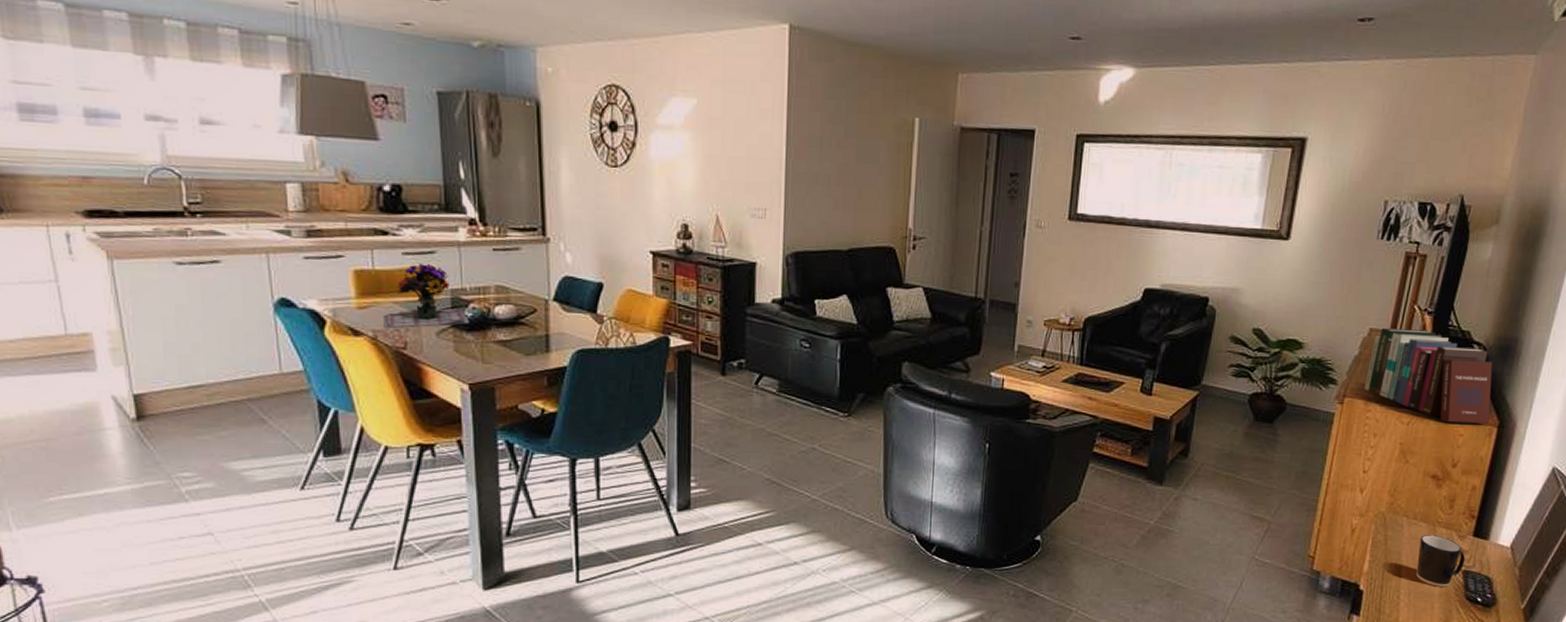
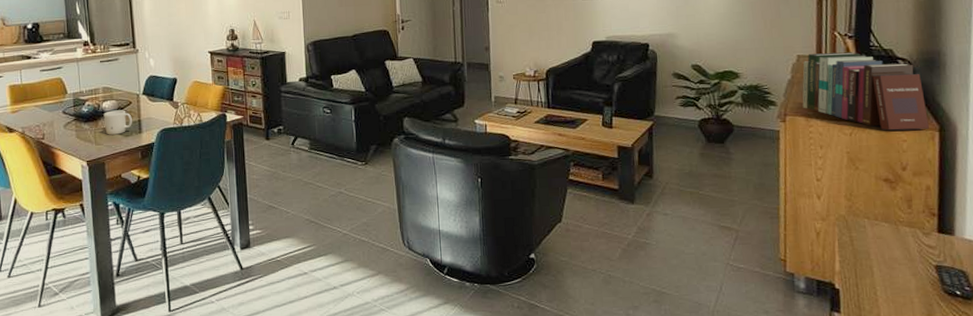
flower arrangement: present [383,262,470,328] -> none [29,76,86,125]
mug: none [495,318,537,352] -> present [103,110,132,135]
mug: present [1415,535,1465,587] -> none [885,233,935,282]

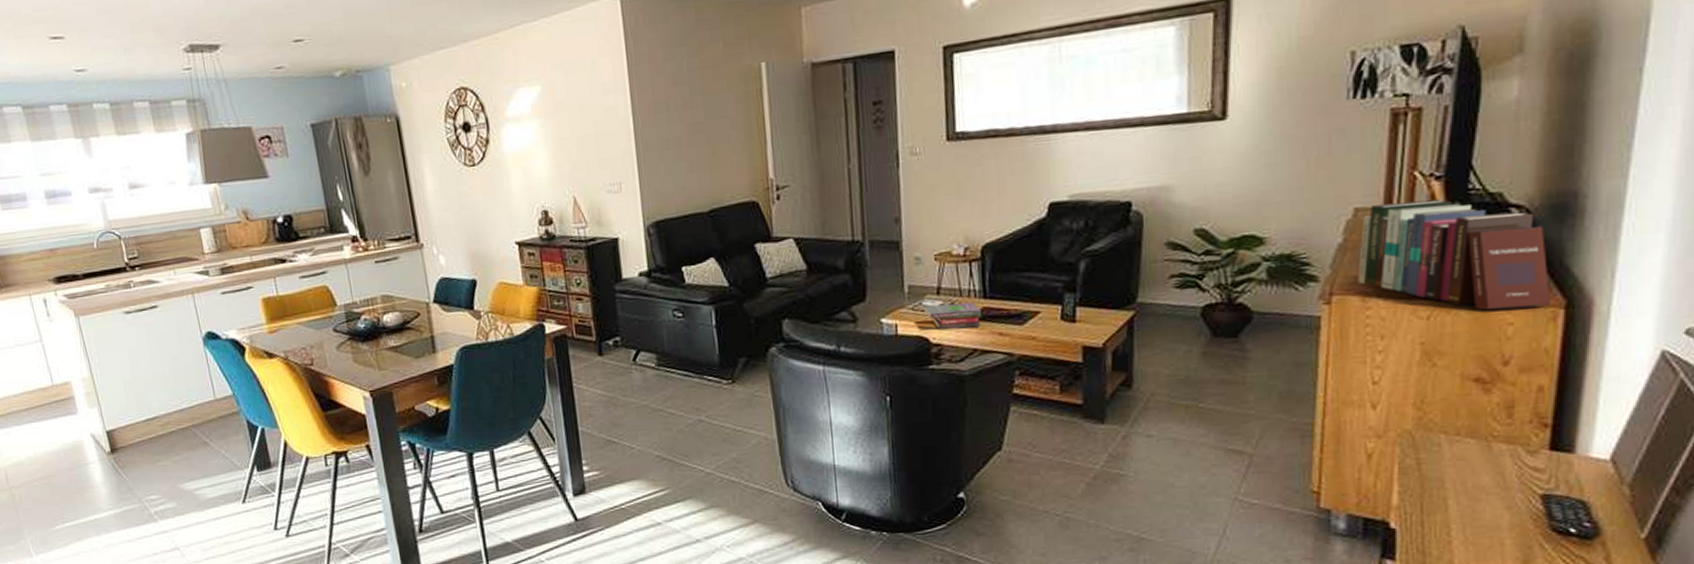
mug: present [103,110,132,135] -> none [385,324,423,357]
books: none [505,110,547,130] -> present [923,301,983,330]

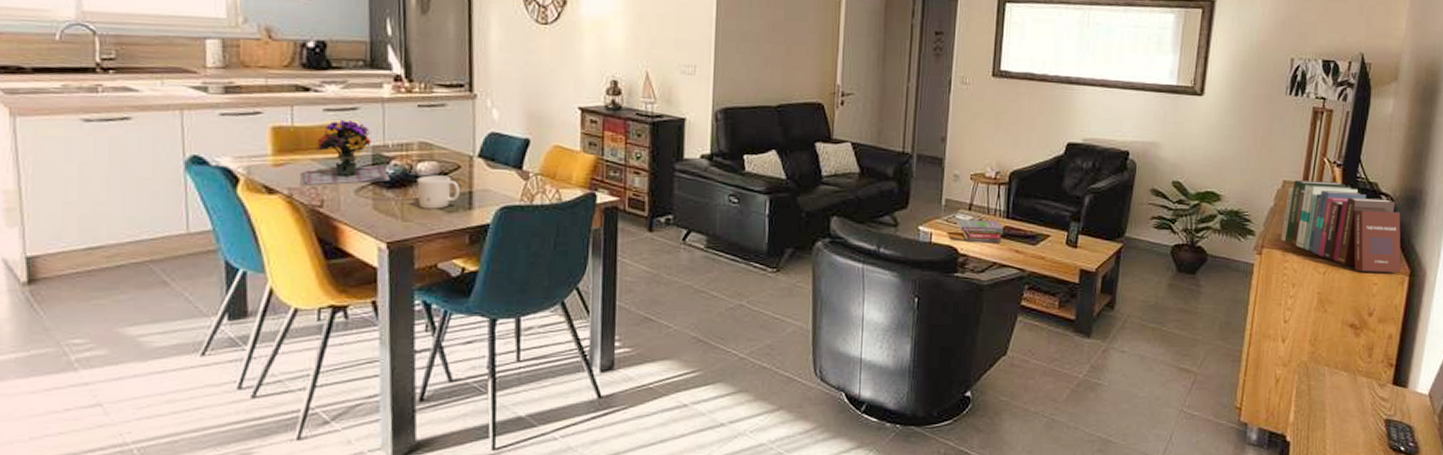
flower arrangement: none [291,283,363,347] -> present [300,119,390,186]
mug: none [385,324,423,357] -> present [417,175,460,209]

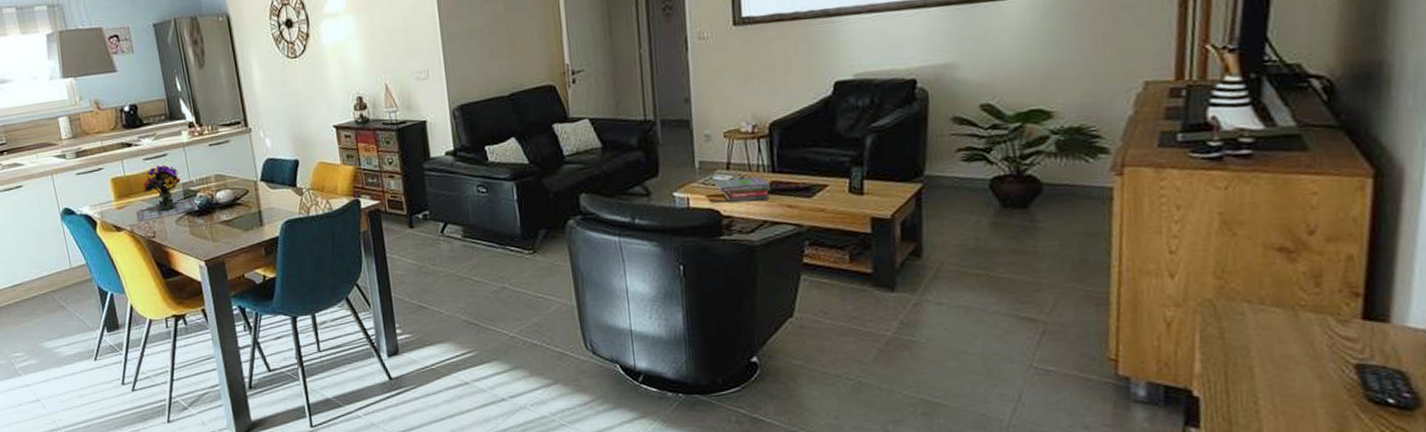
mug: present [417,175,460,209] -> none [218,200,252,230]
books: present [1281,180,1401,273] -> none [1150,71,1357,181]

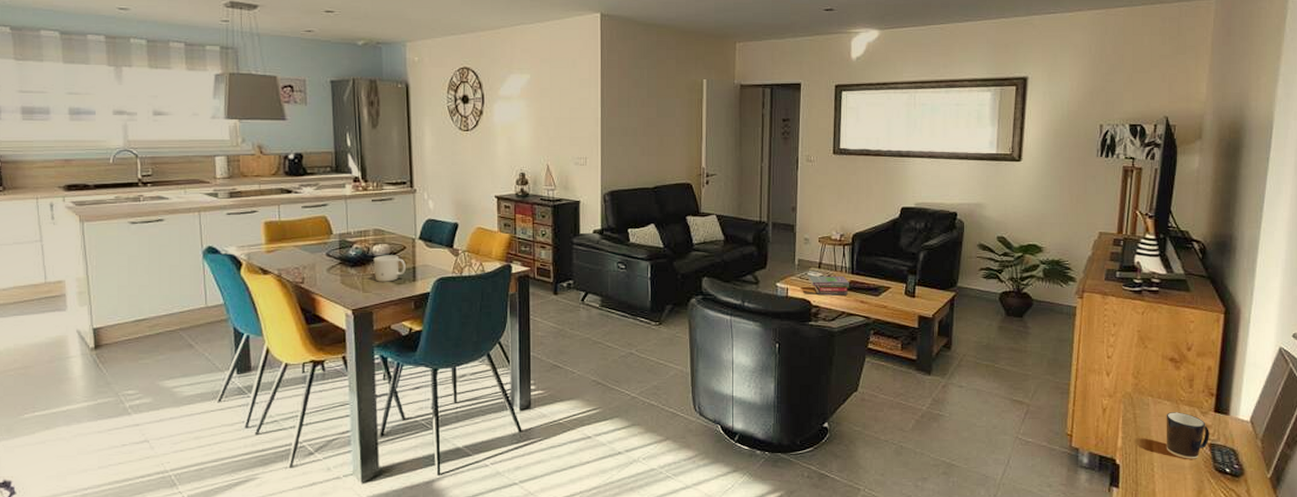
flower arrangement: present [136,165,199,222] -> none [286,213,353,267]
mug: none [218,200,252,230] -> present [373,255,406,282]
mug: none [1275,322,1355,387] -> present [1166,412,1209,459]

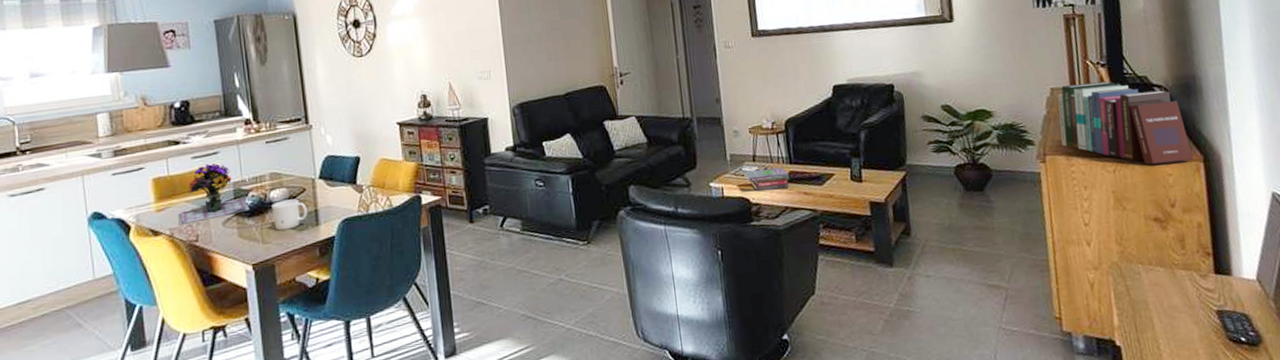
flower arrangement: none [286,213,353,267] -> present [178,163,250,225]
books: none [1100,231,1215,311] -> present [1057,81,1193,165]
mug: present [1166,412,1209,459] -> none [1161,278,1215,332]

